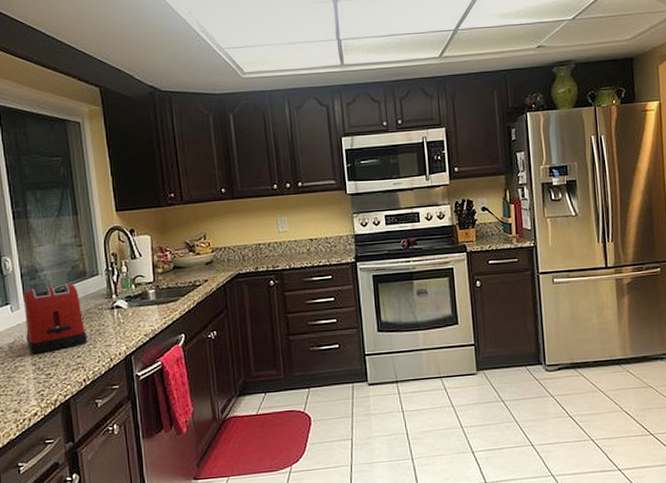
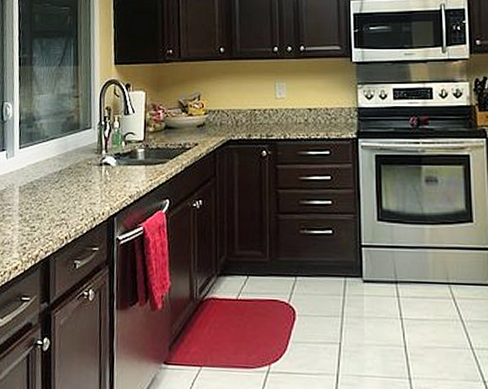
toaster: present [23,283,88,354] -> none [16,134,74,204]

